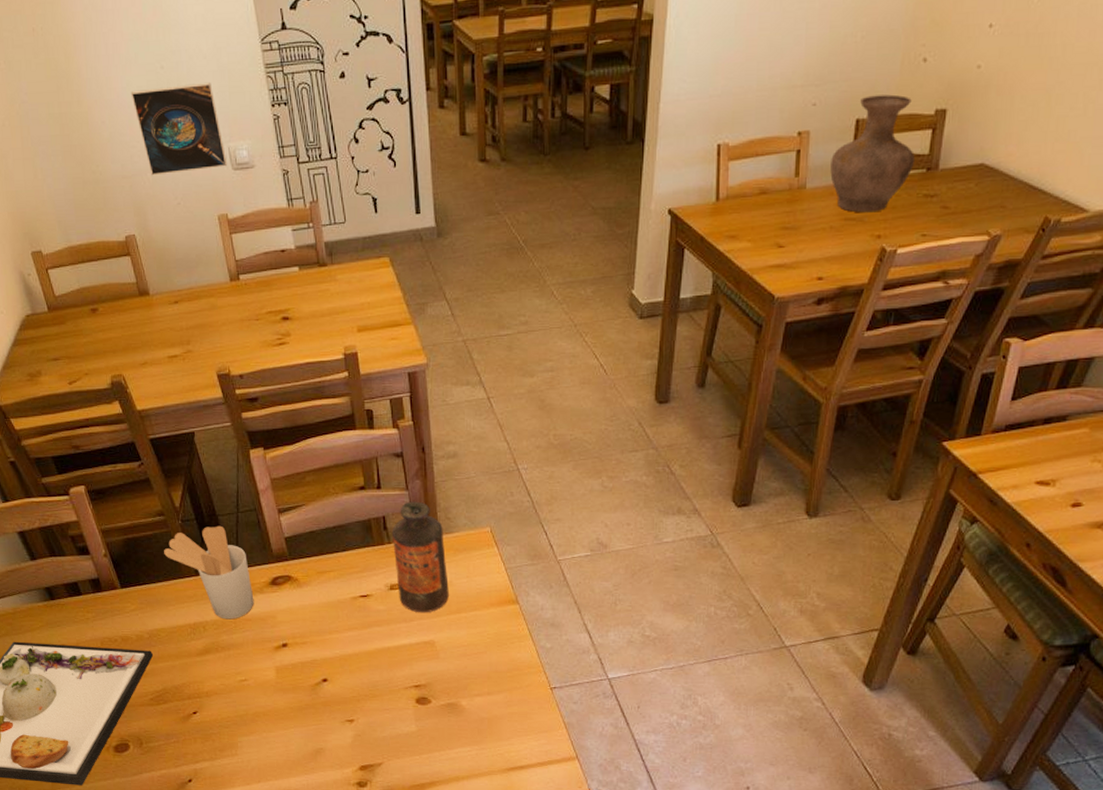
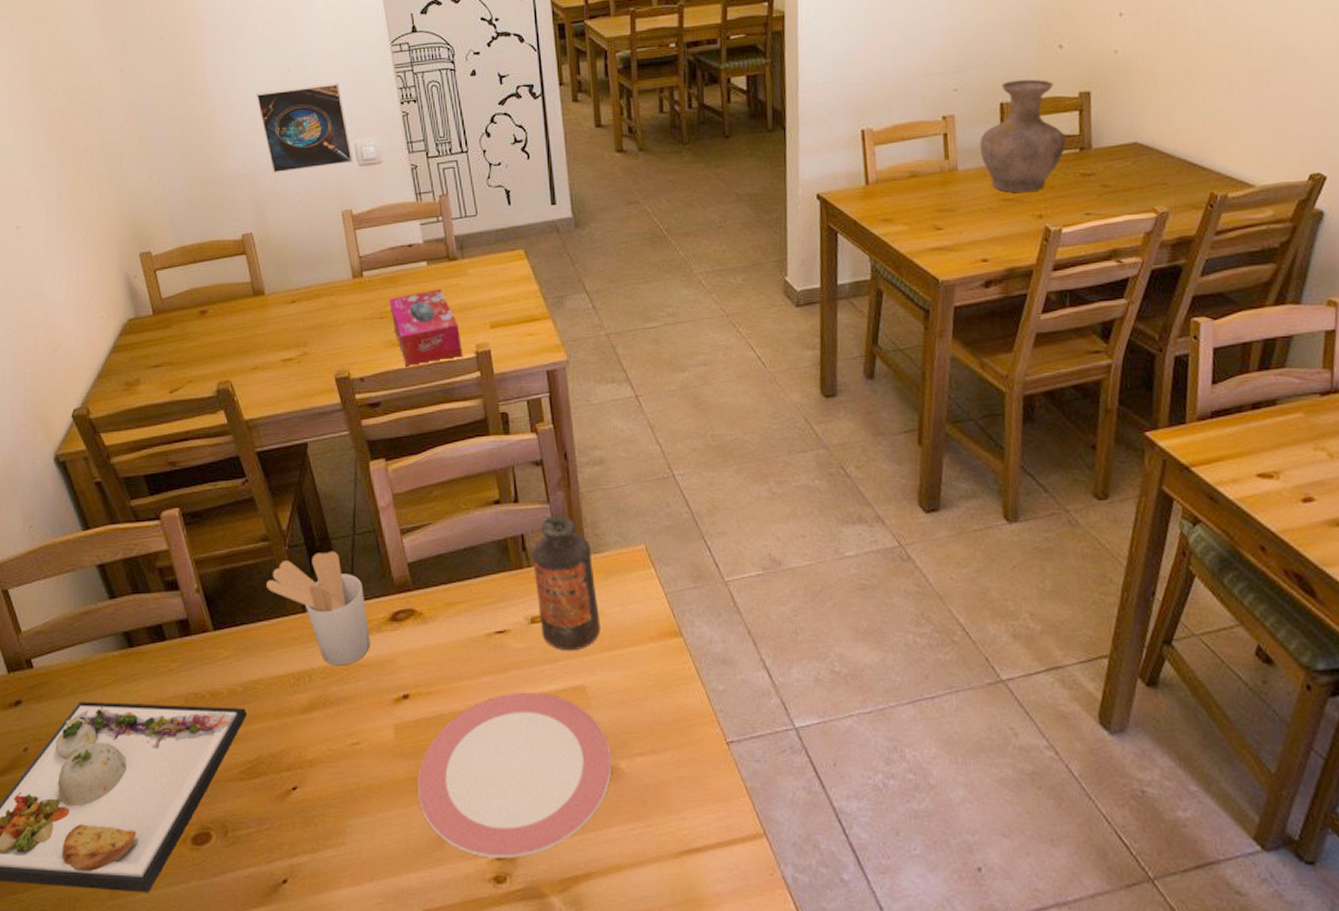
tissue box: none [264,294,333,367] -> present [389,289,464,368]
plate: none [295,644,455,769] -> present [418,692,612,858]

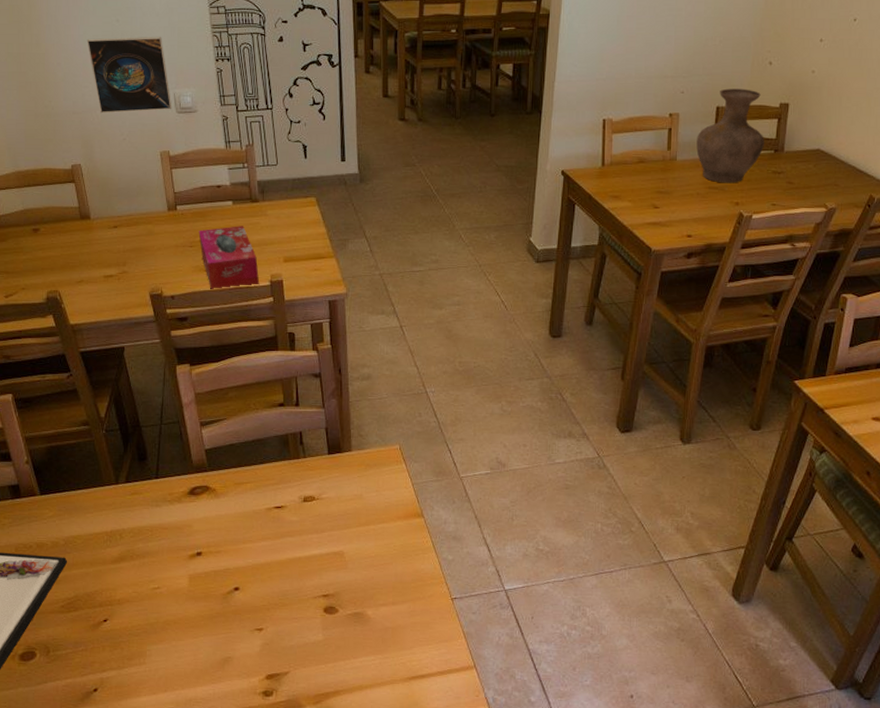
utensil holder: present [266,551,371,666] -> none [86,436,172,528]
plate: present [418,692,612,858] -> none [206,554,361,678]
bottle: present [531,516,600,651] -> none [307,418,359,525]

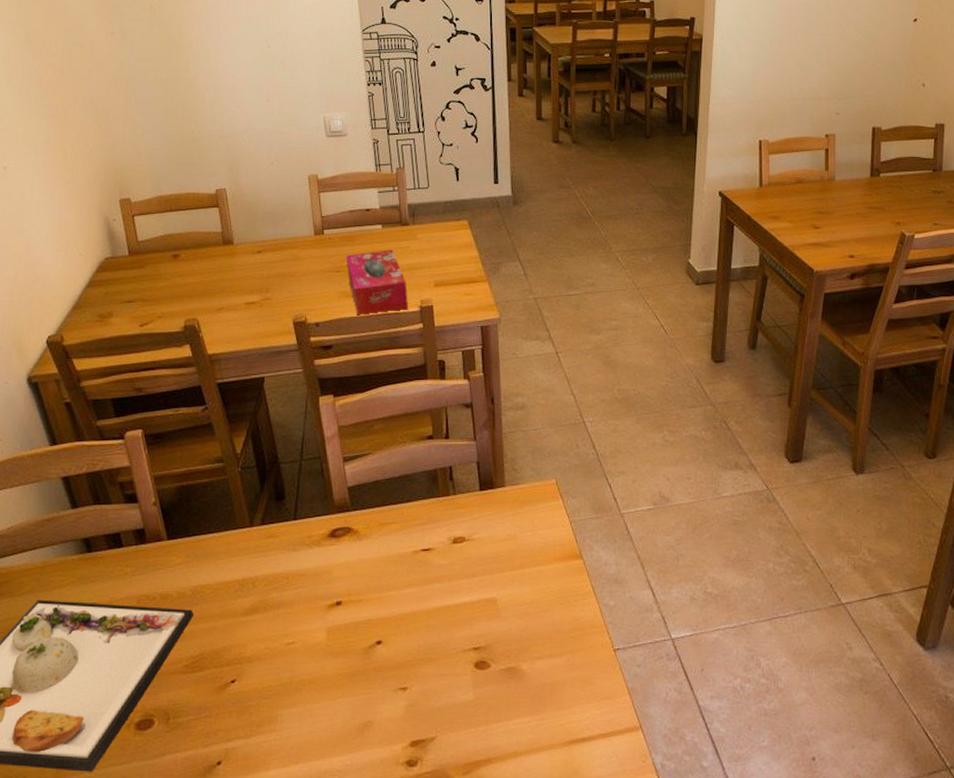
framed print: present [86,36,172,114] -> none [236,61,322,138]
vase: present [696,88,764,184] -> none [854,109,922,203]

